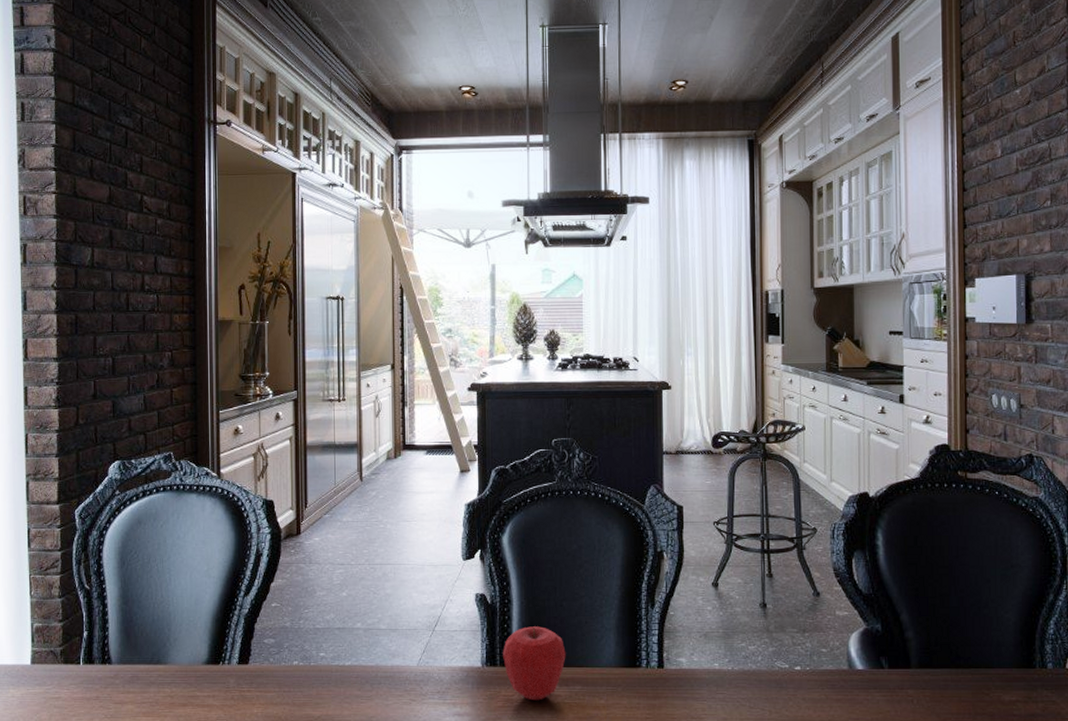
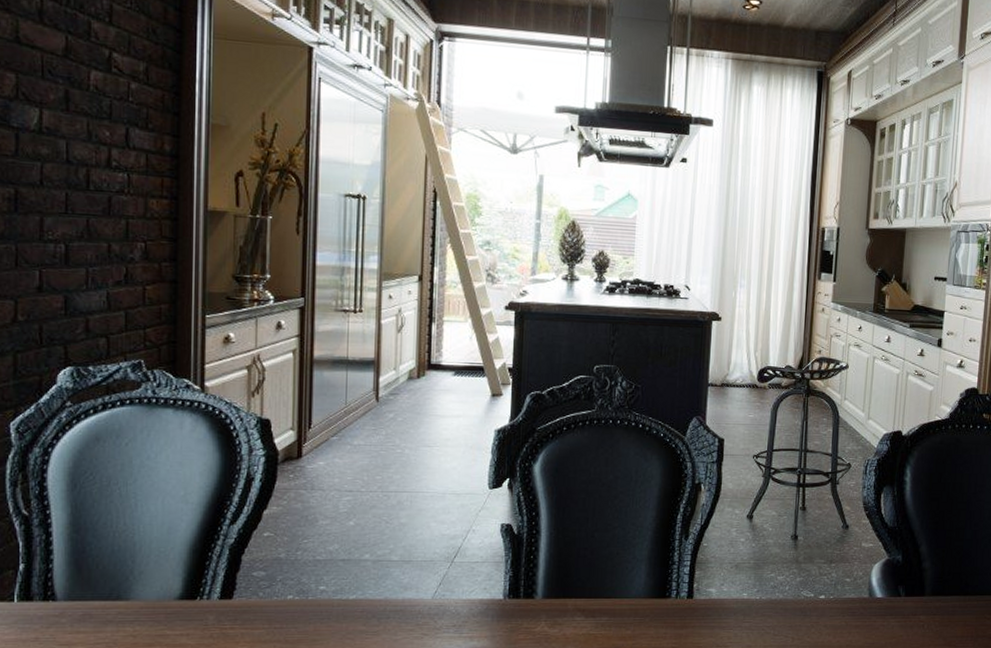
apple: present [503,626,566,701] -> none [527,558,595,633]

